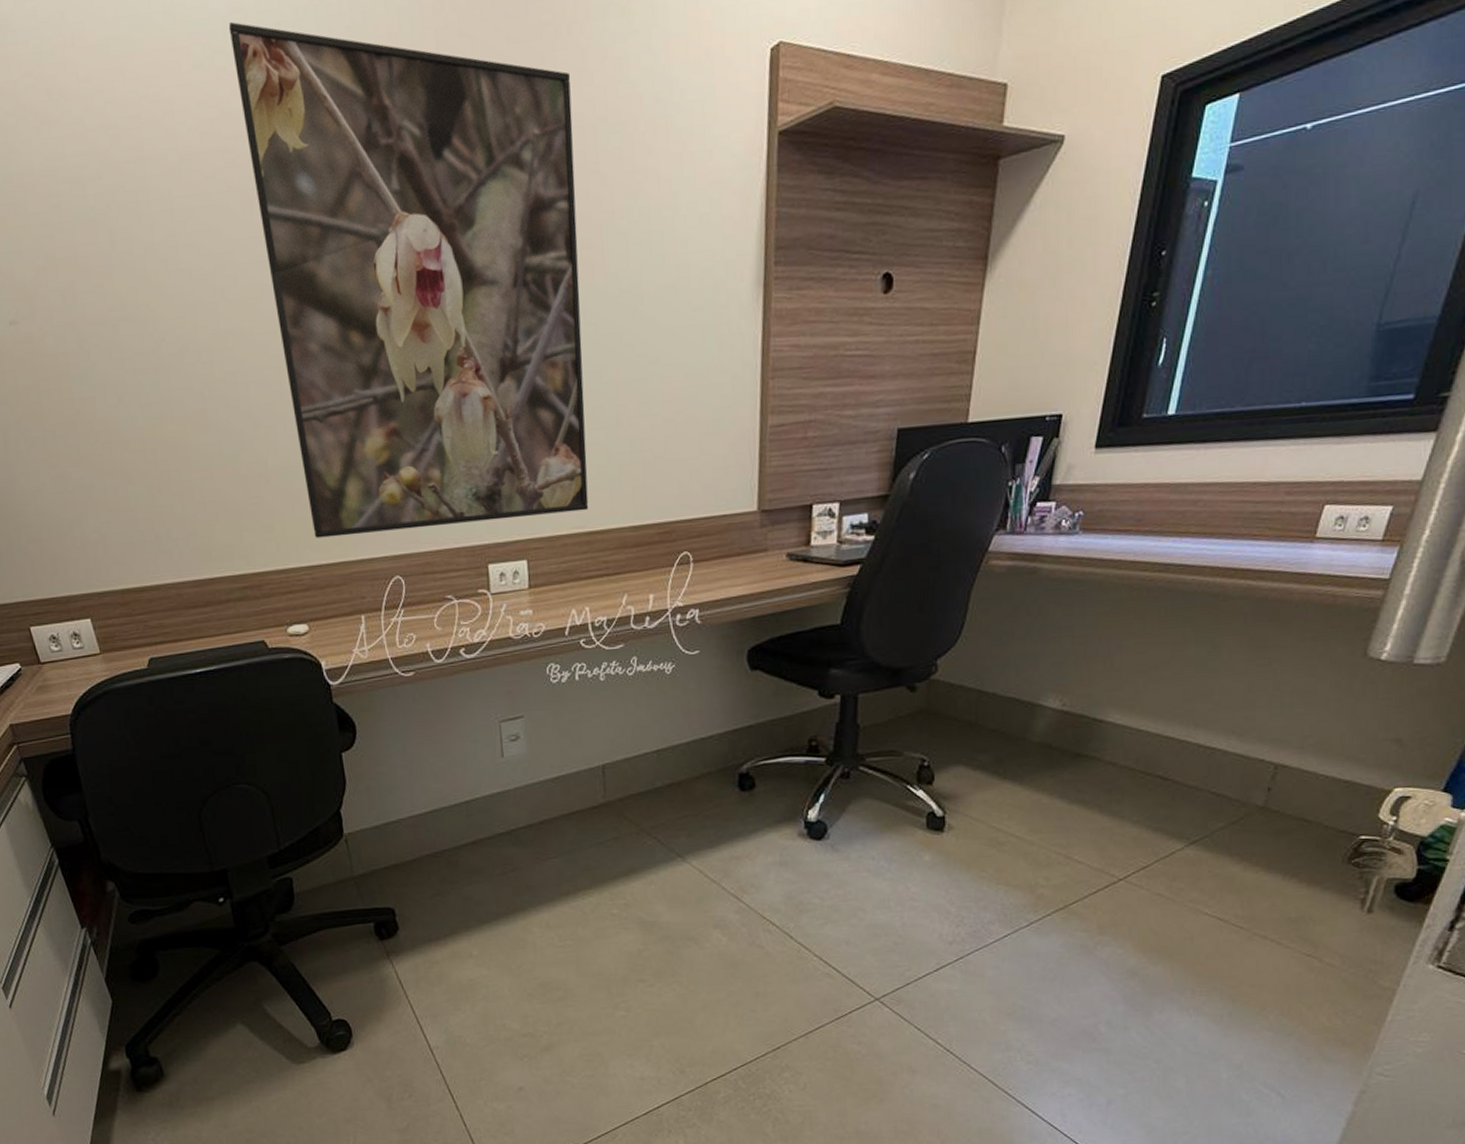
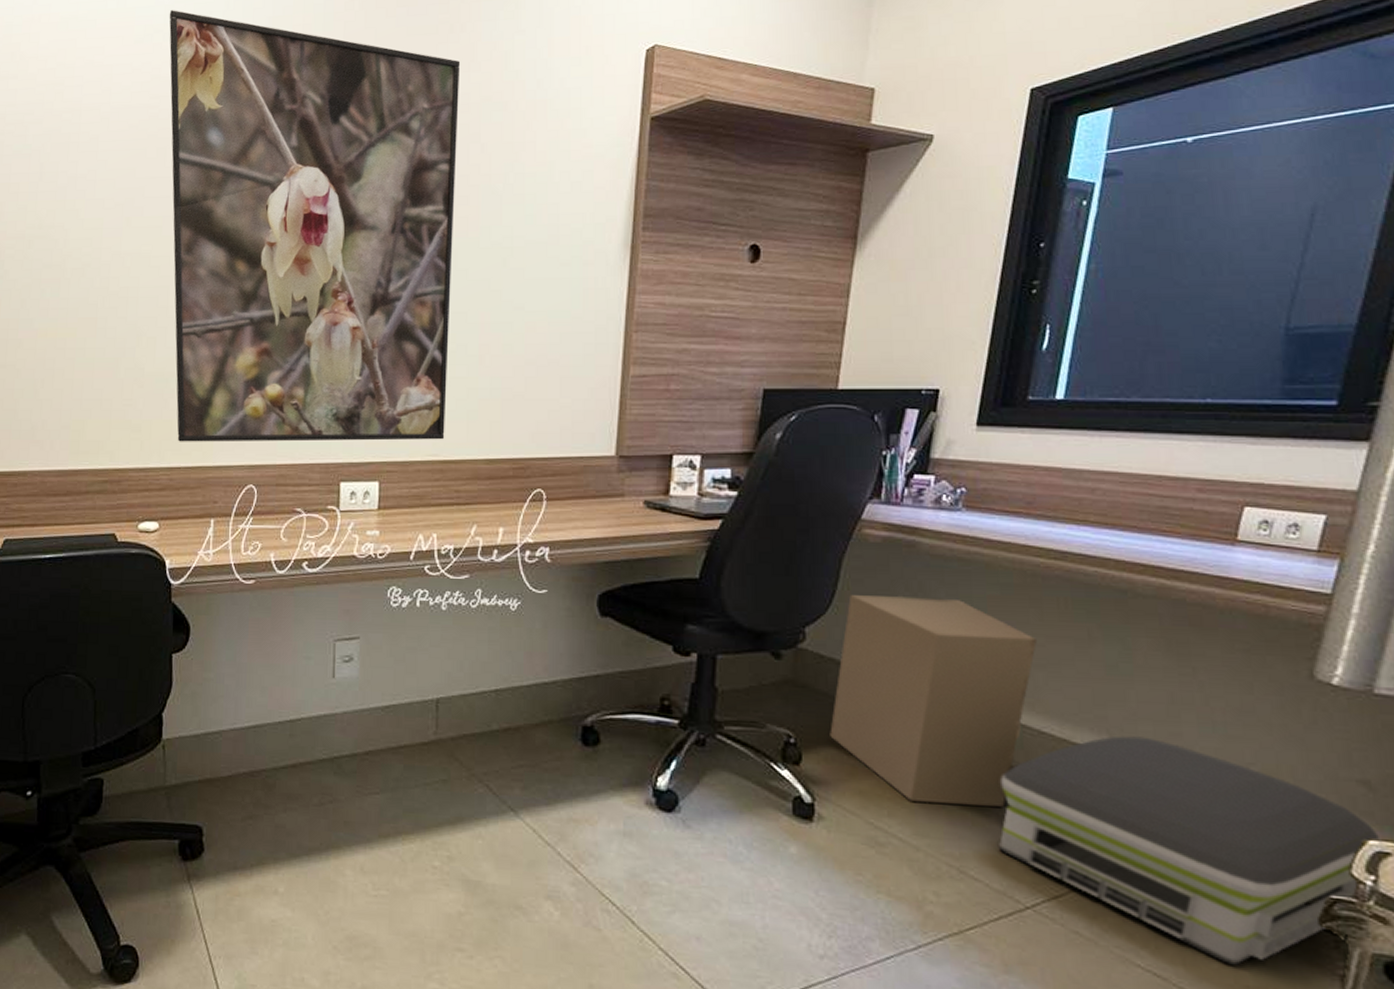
cardboard box: none [959,618,1139,804] -> present [830,595,1037,807]
air purifier: none [1100,724,1405,902] -> present [999,736,1382,965]

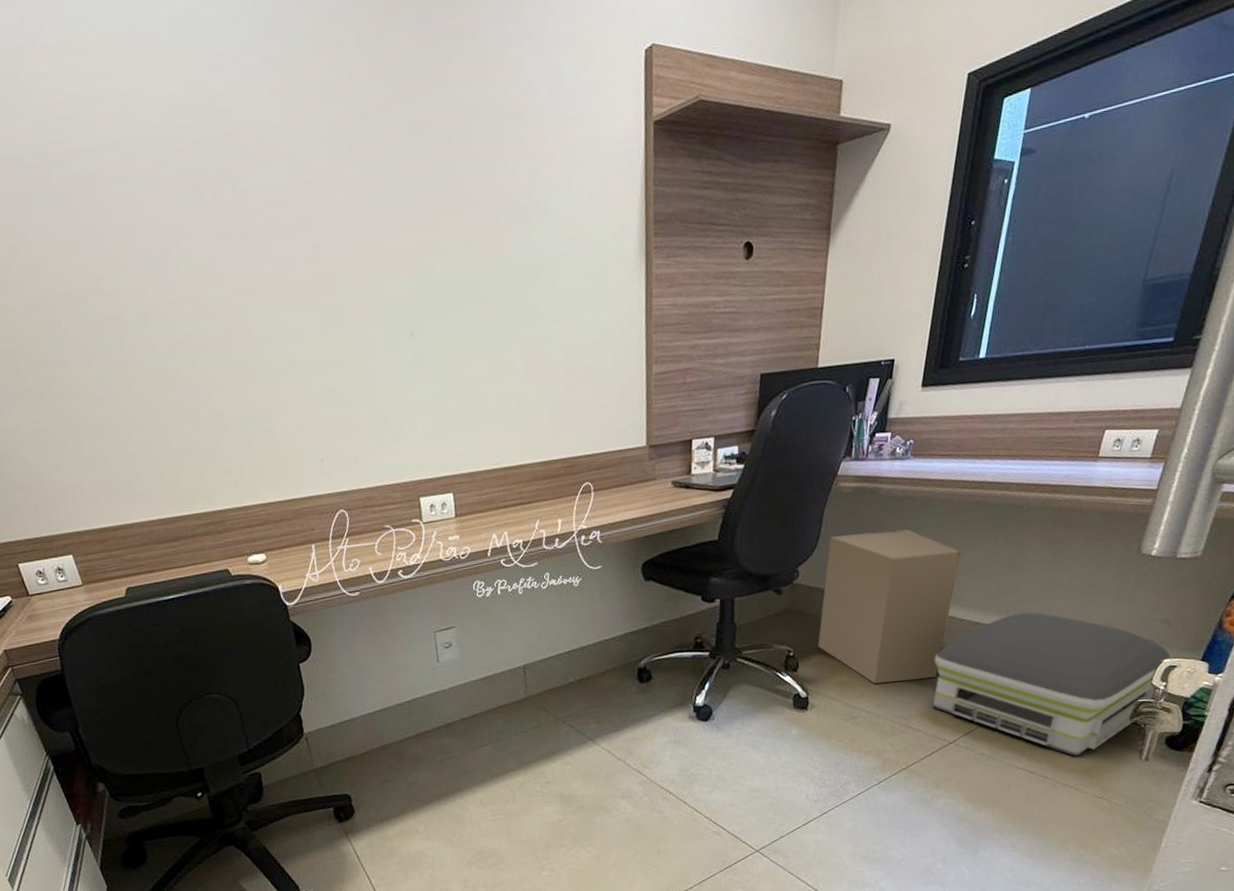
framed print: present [169,10,460,442] -> none [172,25,504,479]

